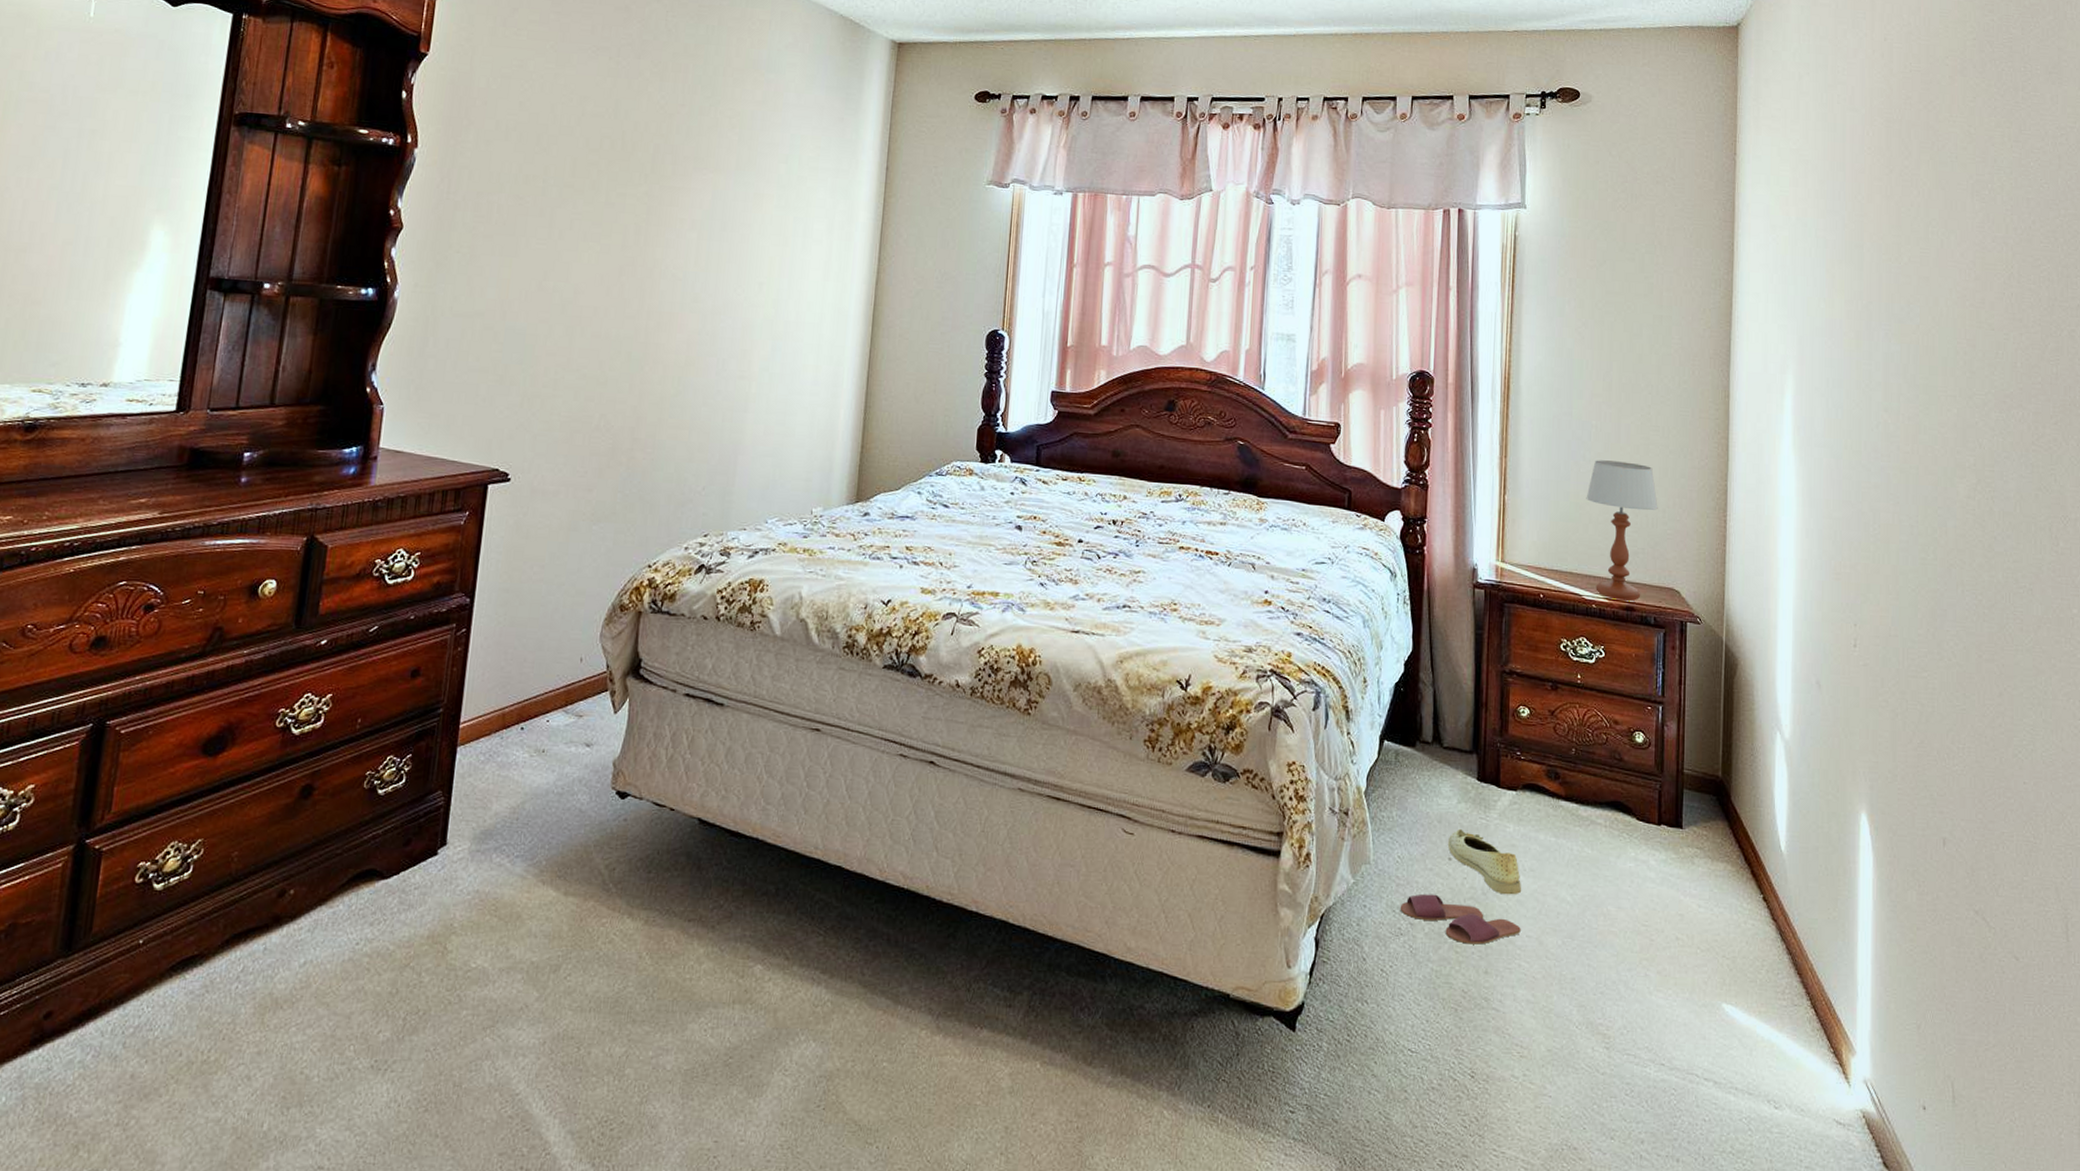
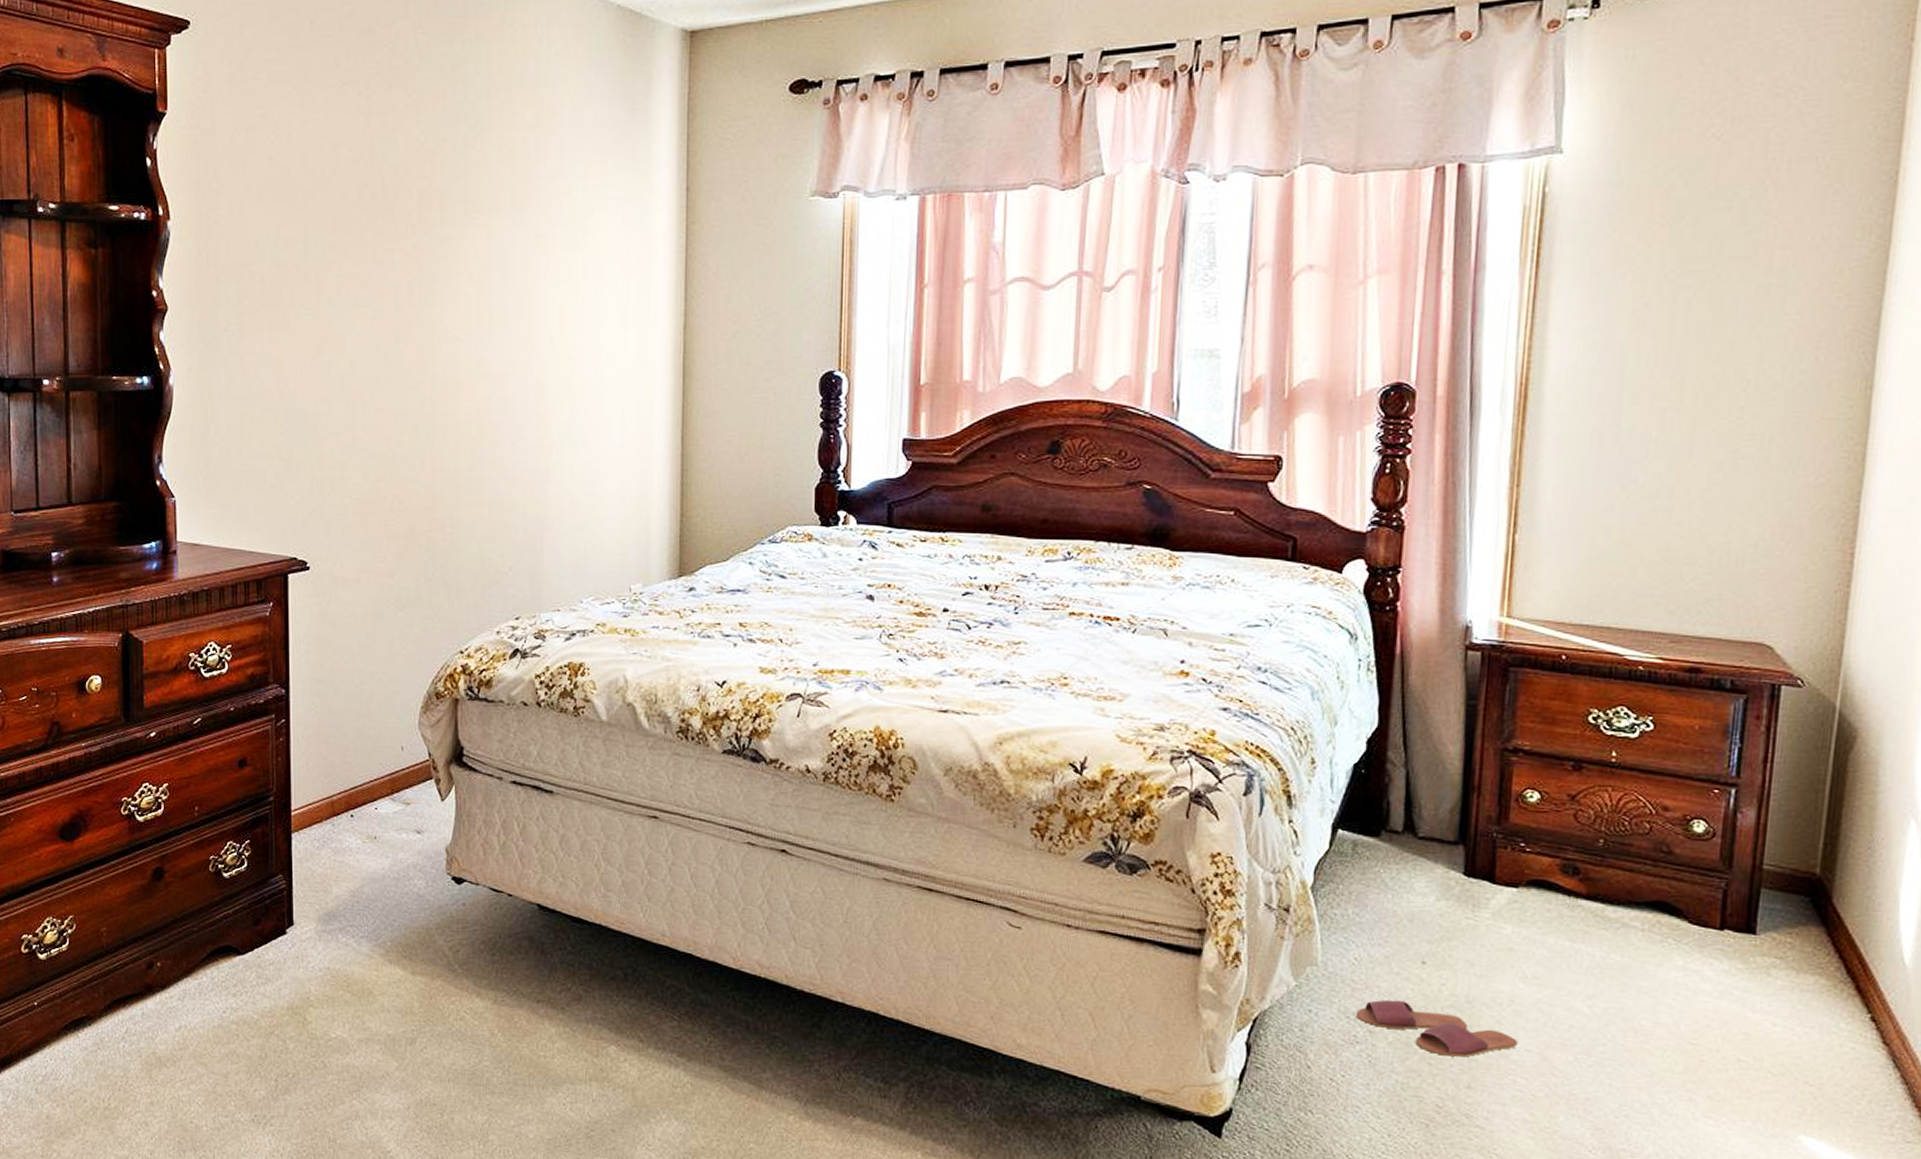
shoe: present [1447,828,1522,895] -> none [1420,929,1521,1005]
table lamp: present [1586,460,1658,602] -> none [1636,483,1747,662]

